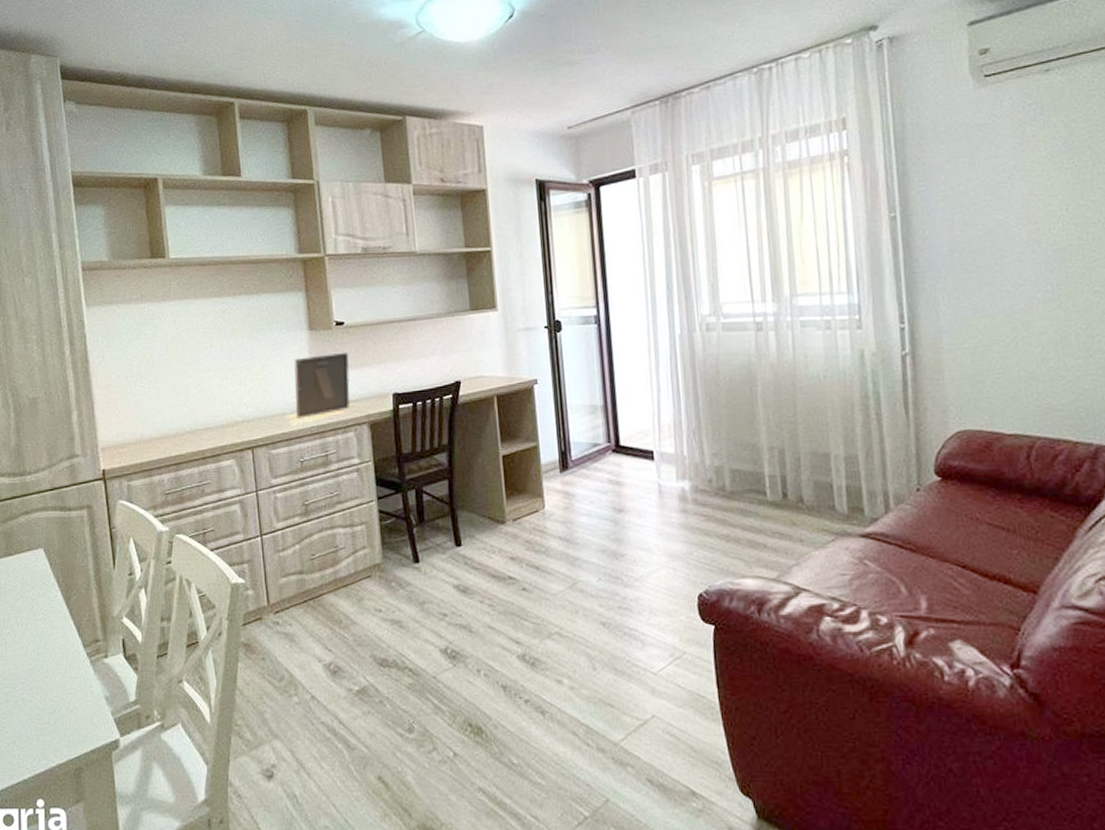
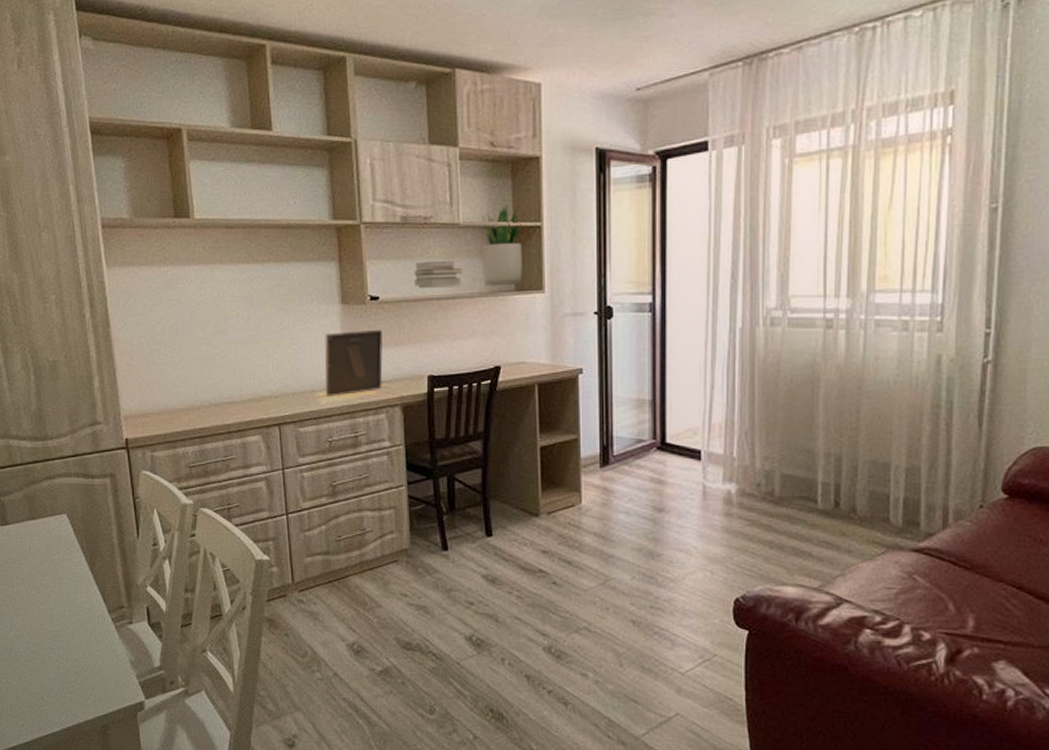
books: none [376,286,422,312] -> present [414,260,463,288]
planter: none [435,232,476,308] -> present [481,204,522,286]

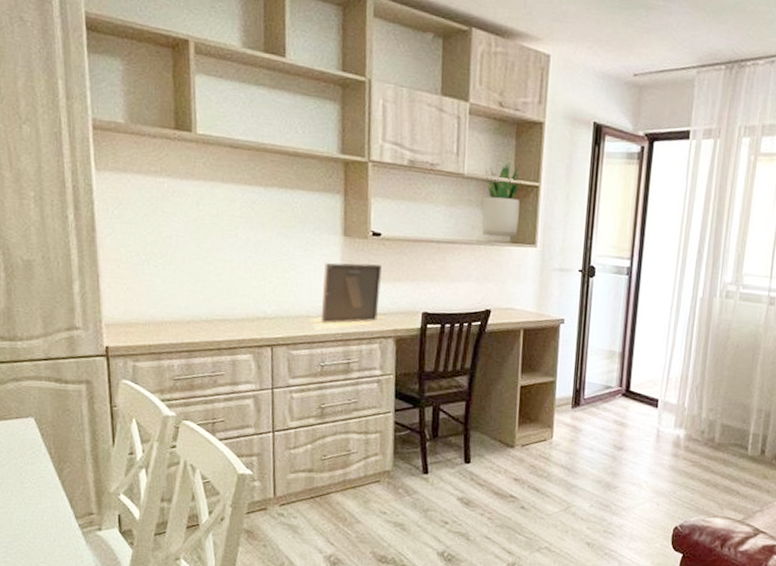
books: present [414,260,463,288] -> none [416,205,464,233]

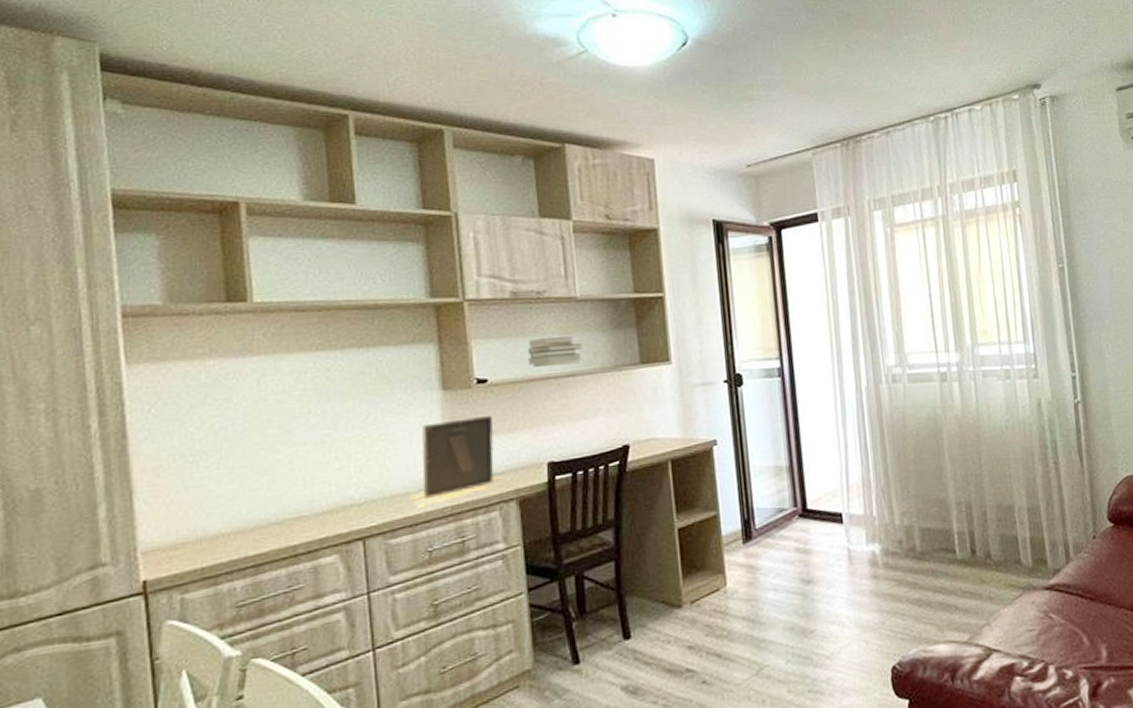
books: none [416,205,464,233] -> present [527,336,583,367]
planter: present [481,162,521,238] -> none [599,276,647,361]

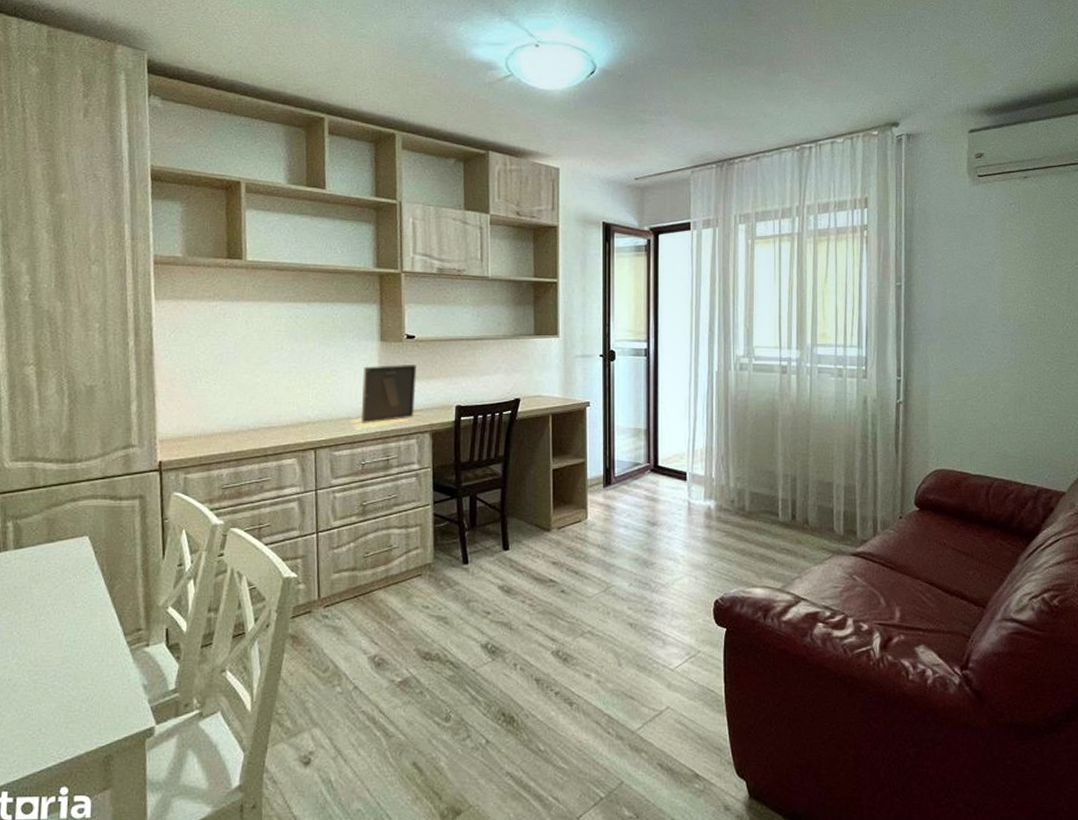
books: present [527,336,583,367] -> none [447,307,490,330]

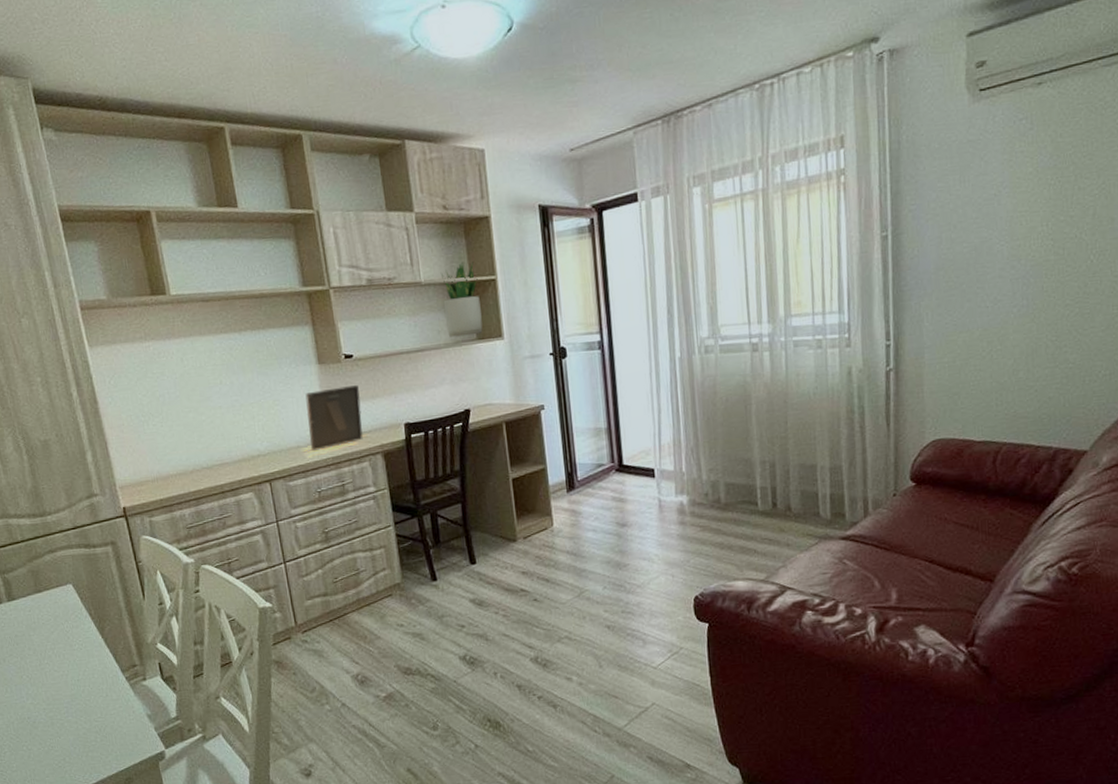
planter: none [506,263,541,330] -> present [440,261,483,338]

